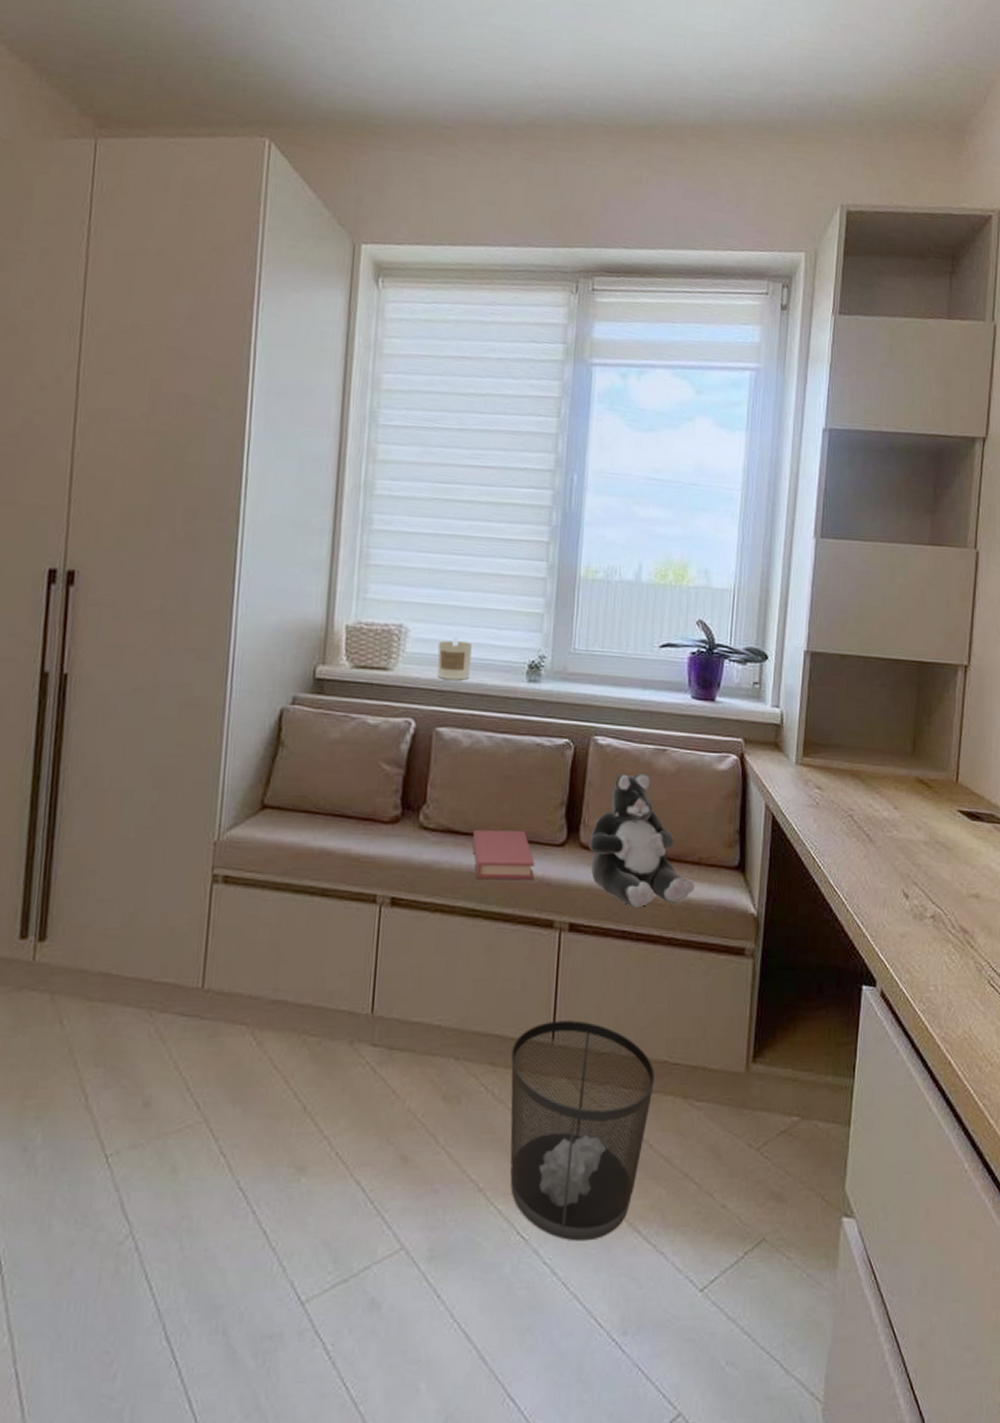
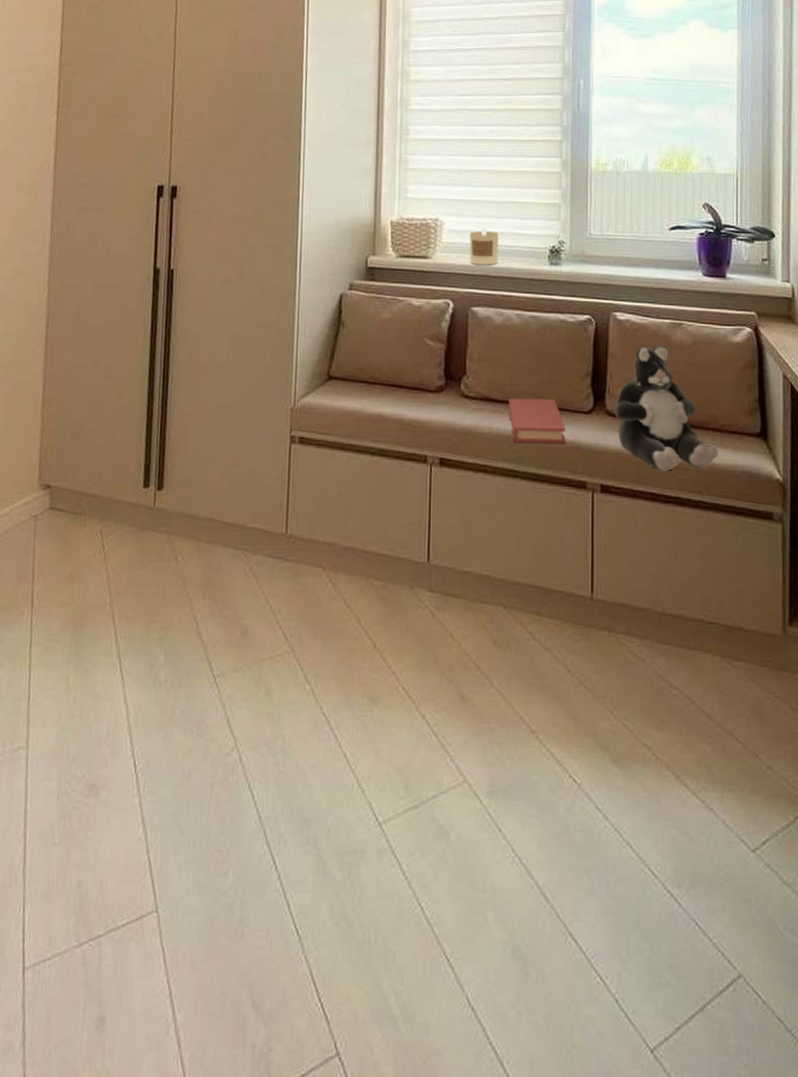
waste bin: present [510,1020,655,1241] -> none [553,575,692,790]

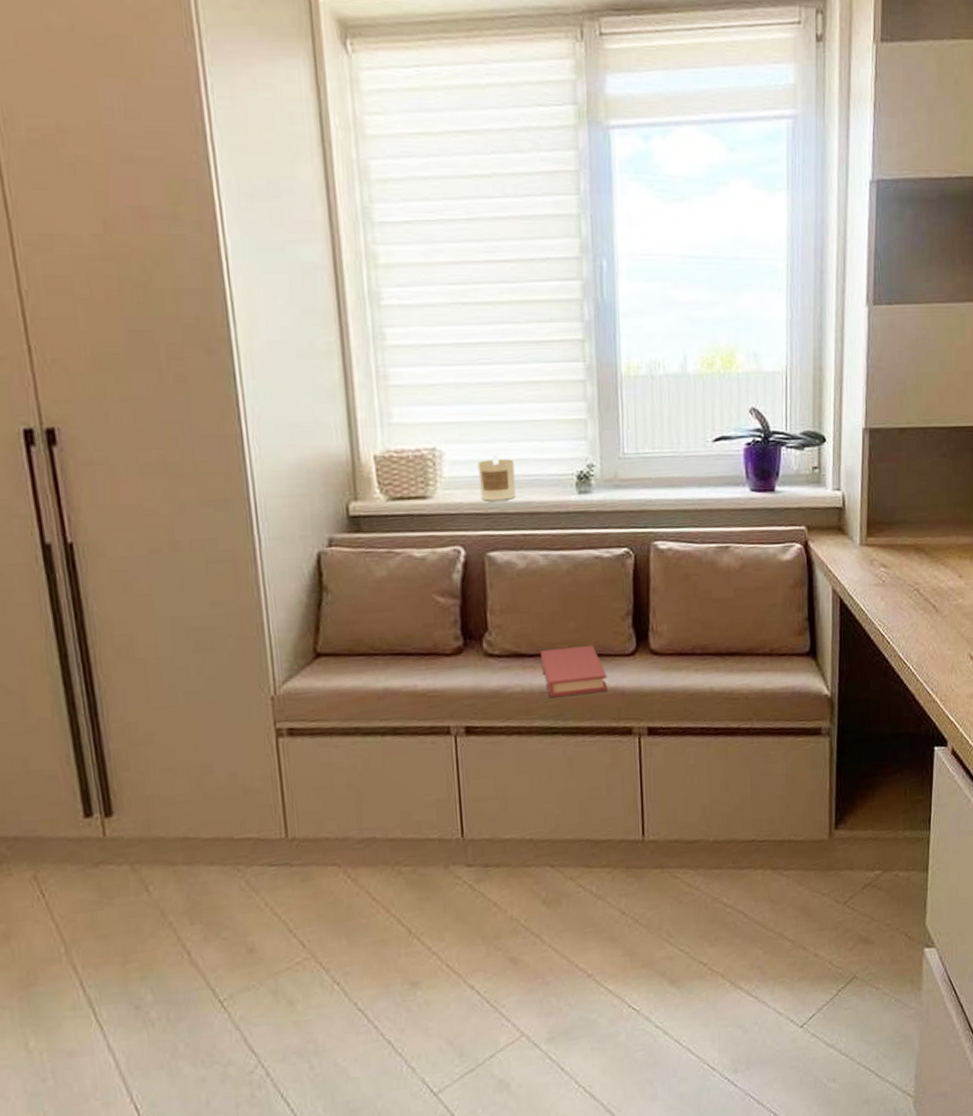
plush toy: present [614,345,718,472] -> none [659,572,768,705]

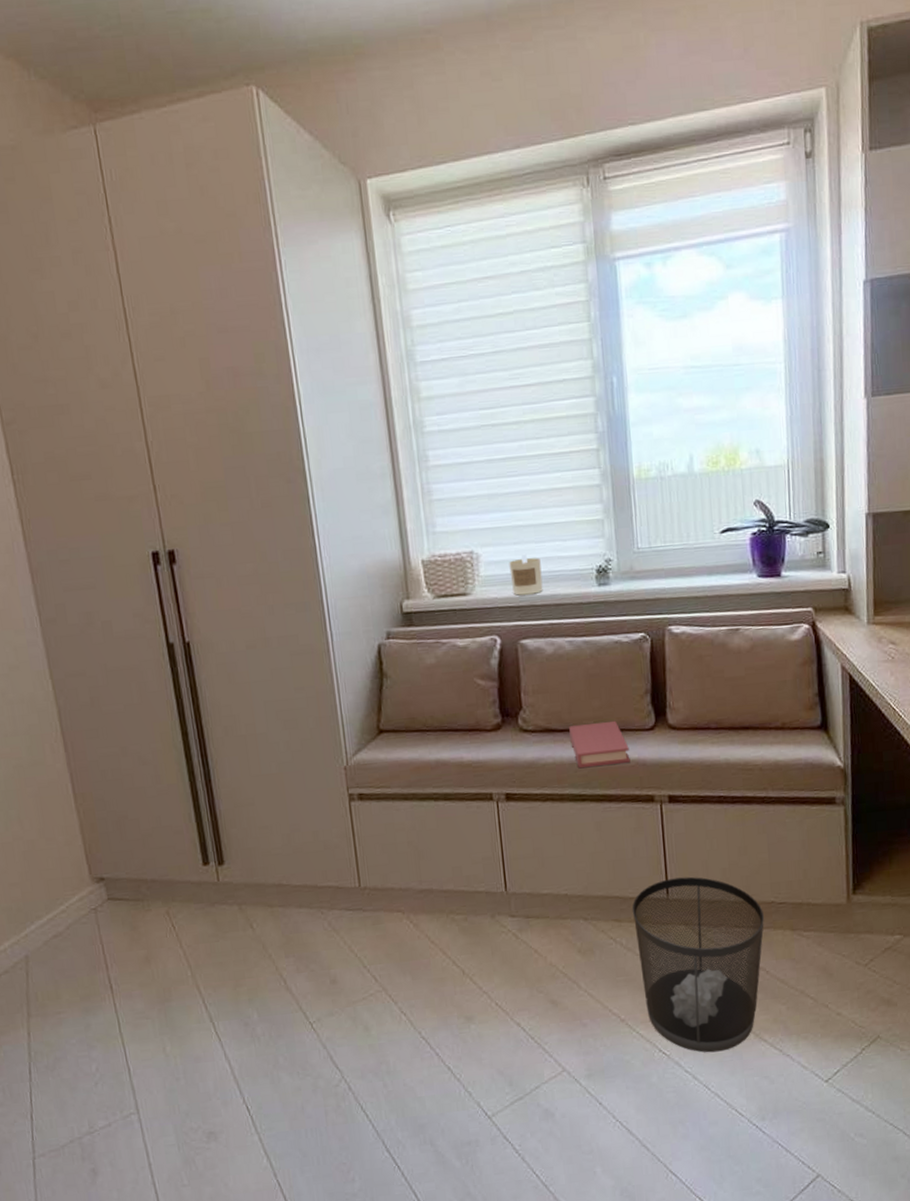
waste bin: none [604,815,744,1005] -> present [631,876,764,1053]

